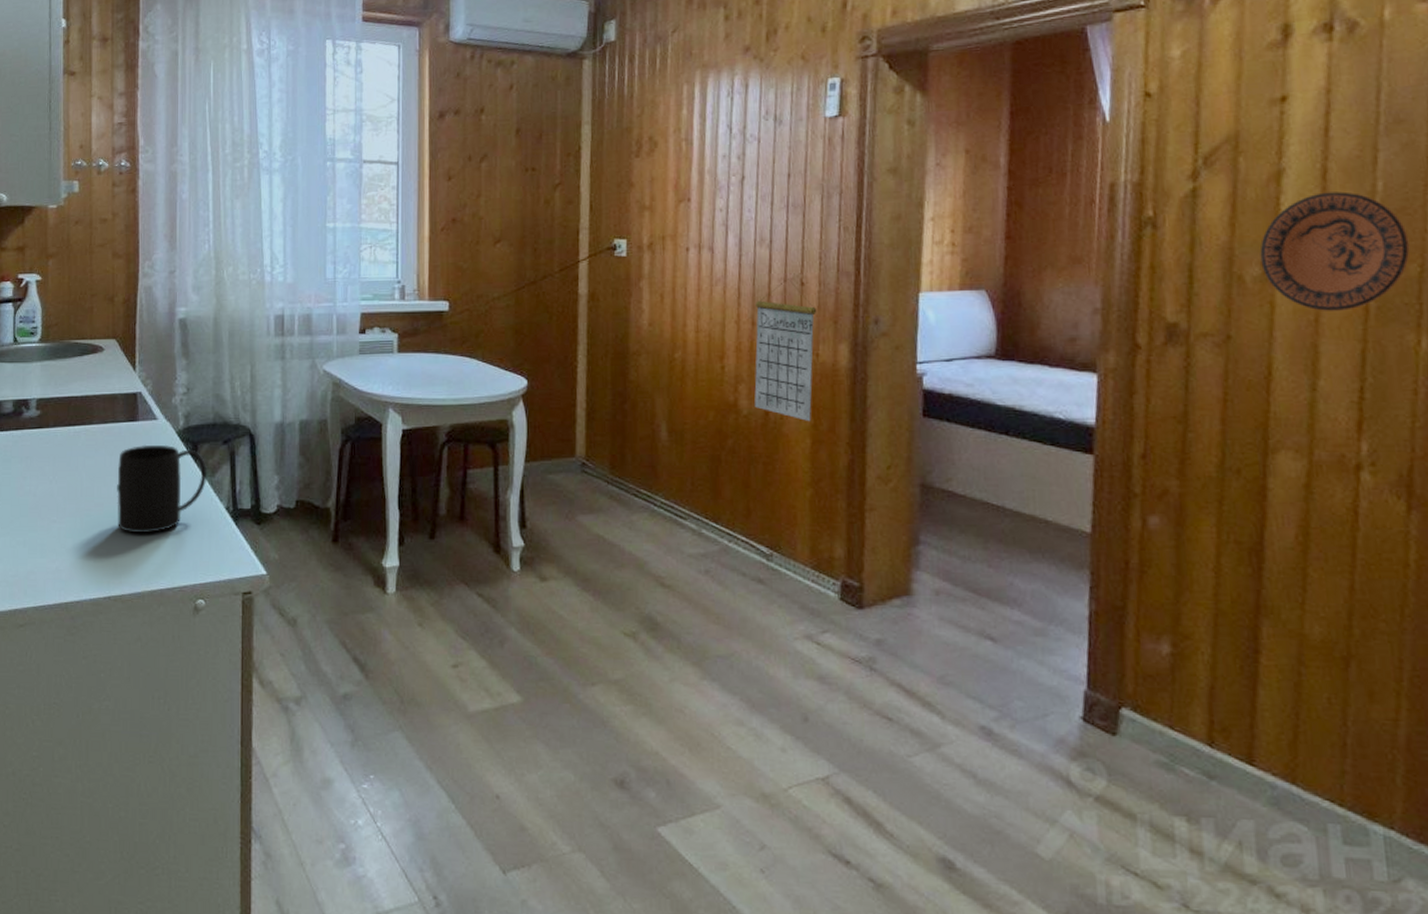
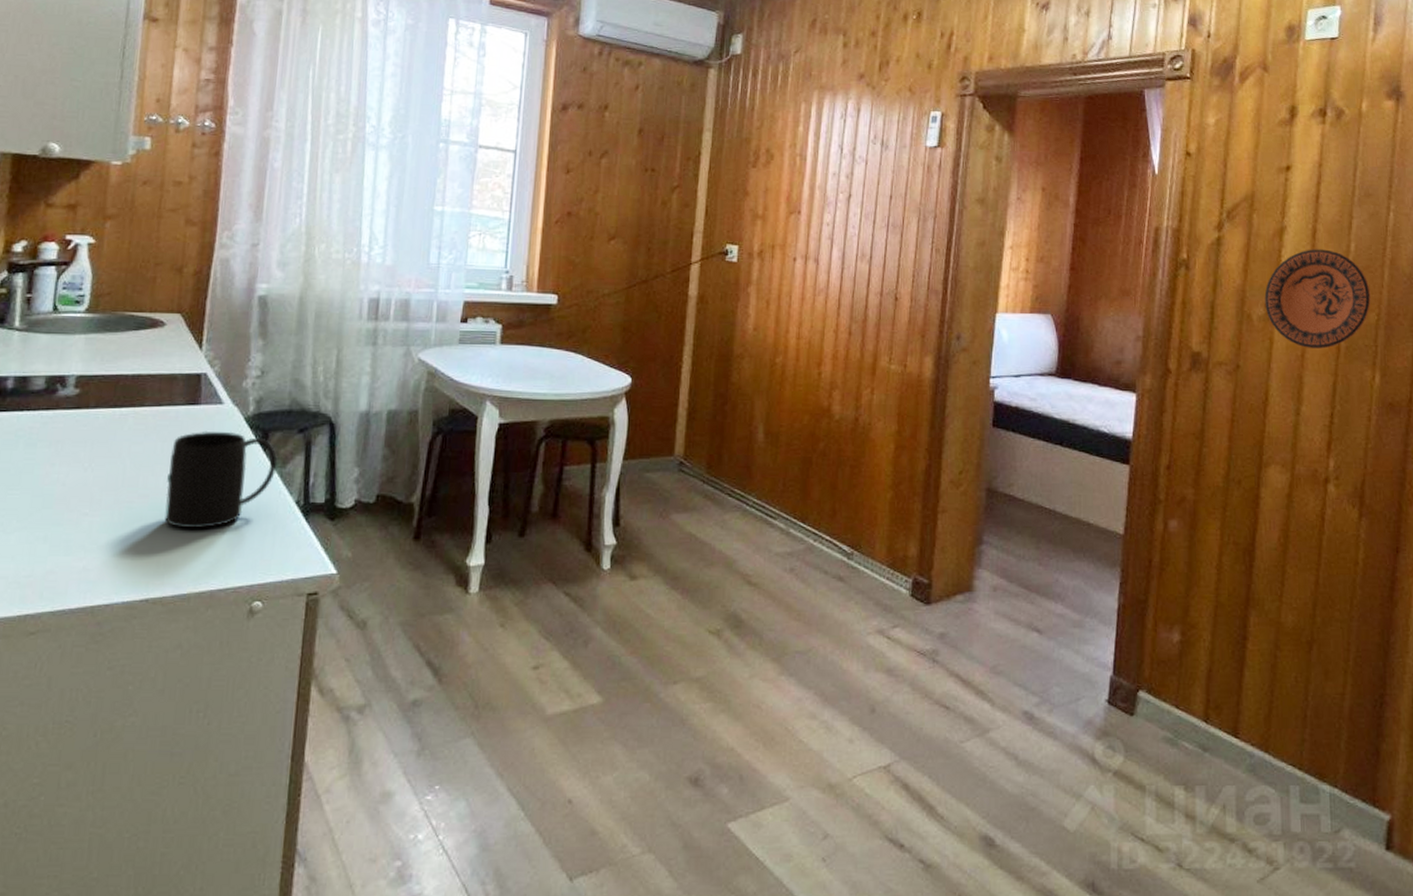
calendar: present [754,279,817,421] -> none [847,293,908,427]

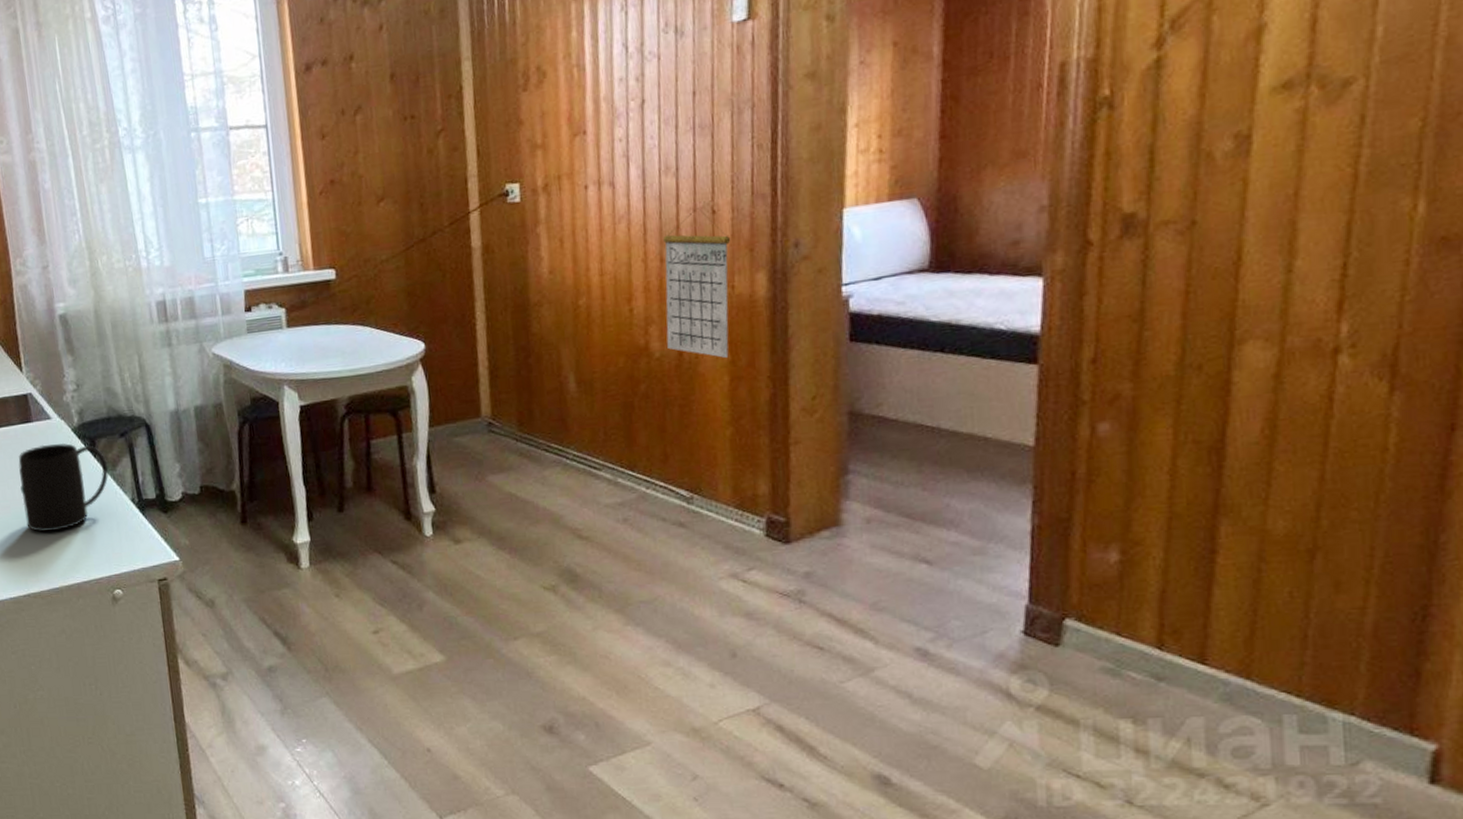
calendar: none [847,293,908,427] -> present [663,208,731,358]
decorative plate: present [1264,249,1371,349] -> none [1233,42,1411,183]

